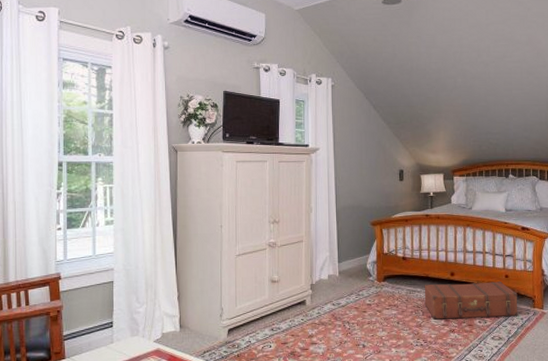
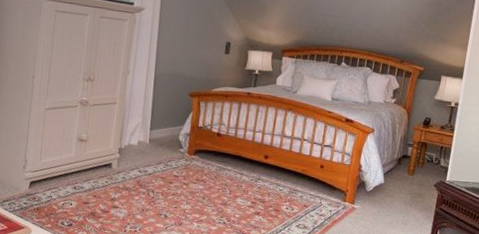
suitcase: present [424,281,518,320] -> none [233,163,330,207]

